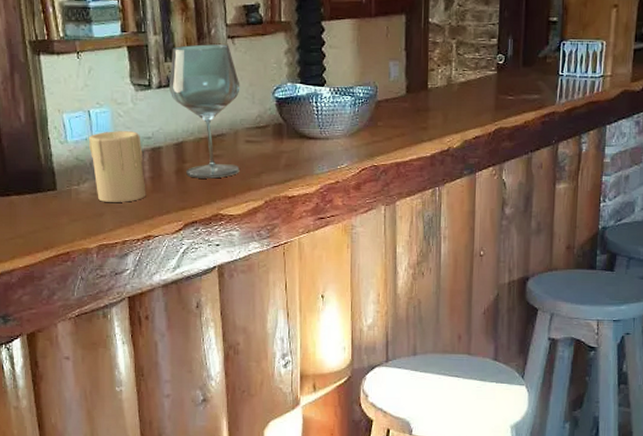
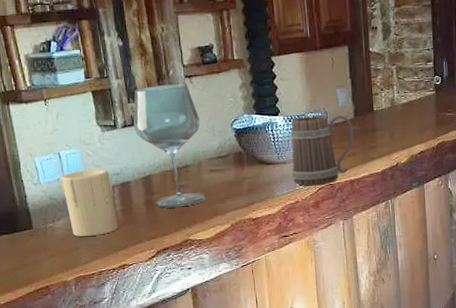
beer mug: none [333,89,404,166] -> present [290,115,354,186]

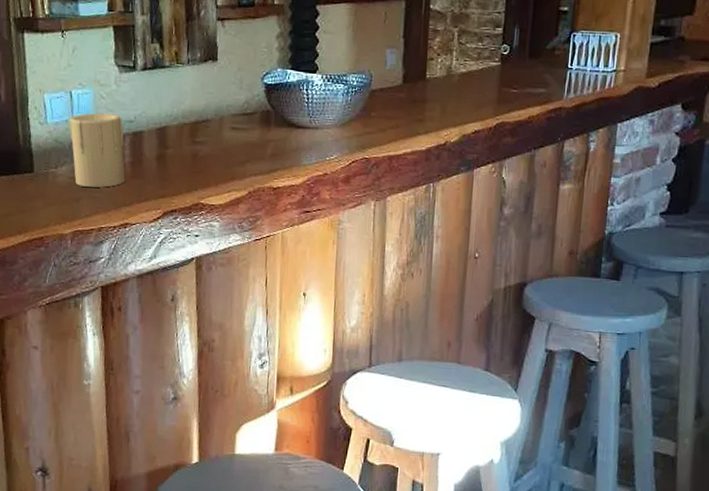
wine glass: present [133,84,205,208] -> none [154,26,228,166]
beer mug: present [290,115,354,186] -> none [322,77,400,158]

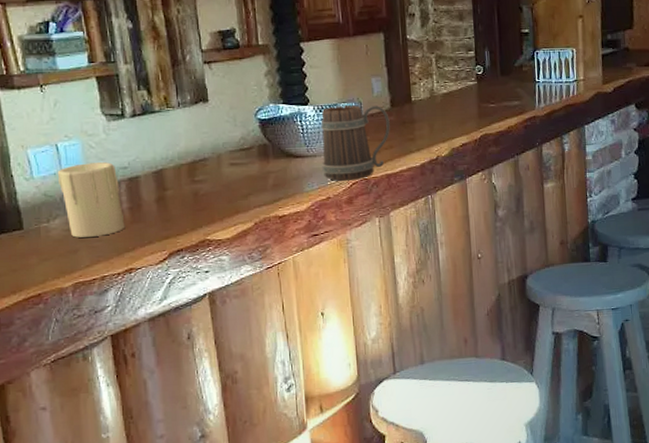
beer mug: none [322,77,400,158] -> present [320,105,390,181]

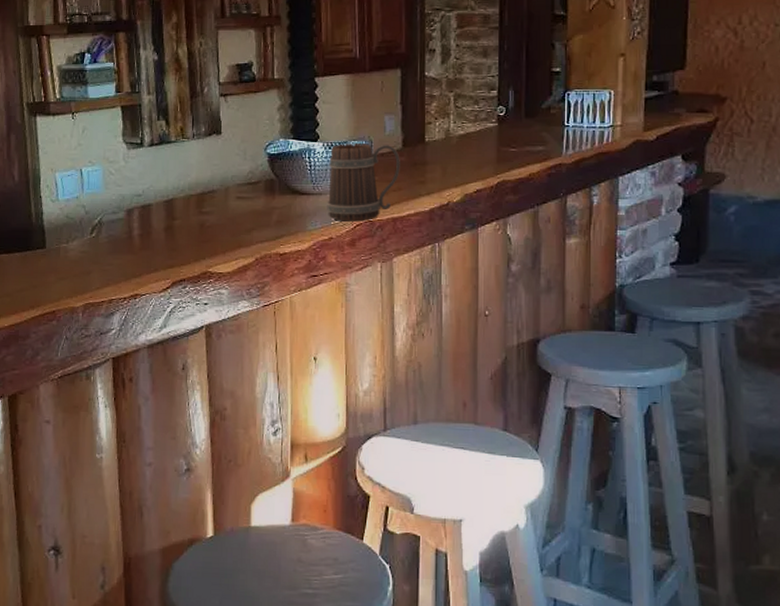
candle: present [57,162,125,238] -> none [79,189,135,260]

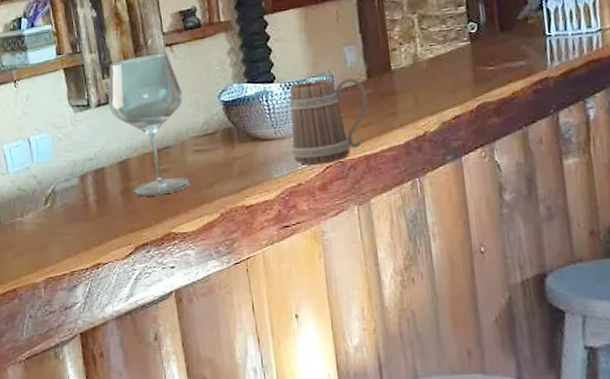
wine glass: none [161,102,232,236] -> present [108,53,190,197]

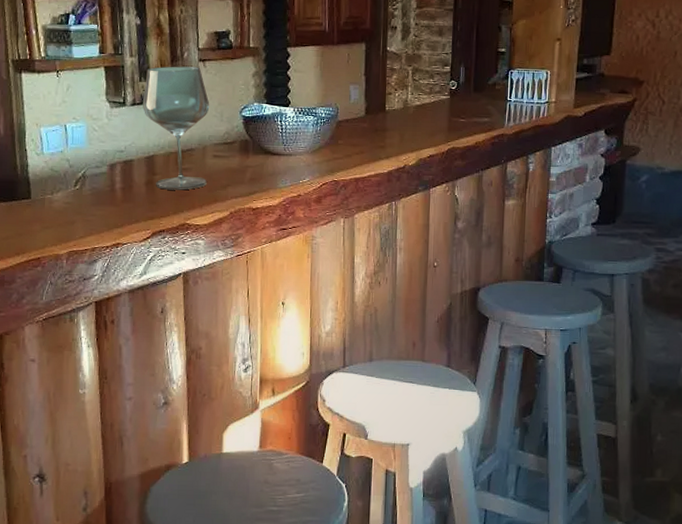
beer mug: present [288,78,368,165] -> none [296,109,363,181]

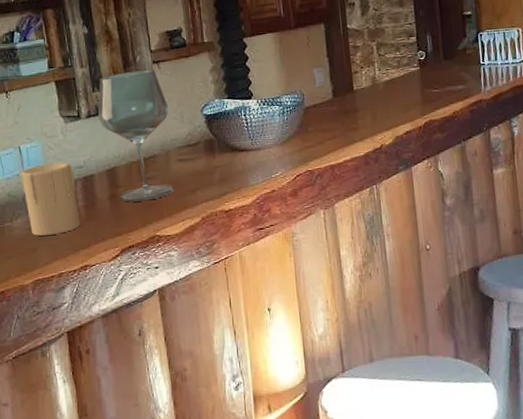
candle: none [63,144,117,211] -> present [19,162,81,236]

